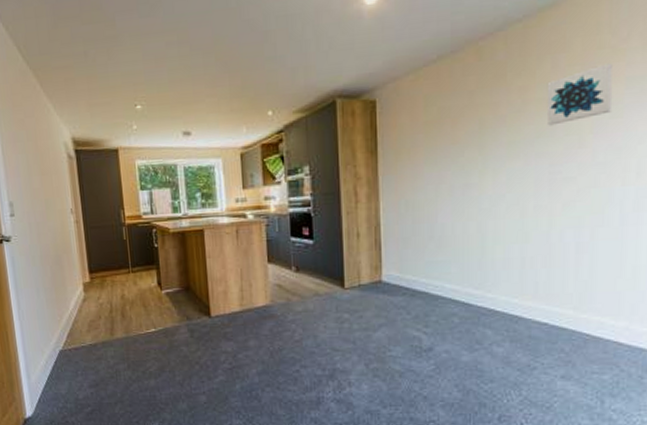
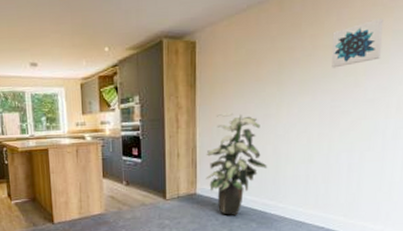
indoor plant: none [392,183,470,308] -> present [206,112,267,215]

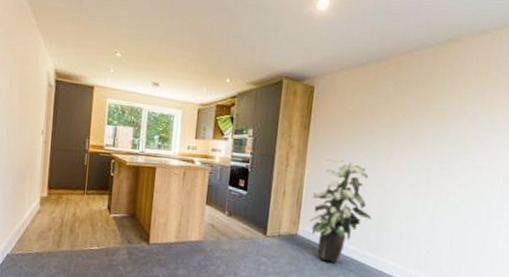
wall art: present [331,18,383,68] -> none [443,91,495,132]

